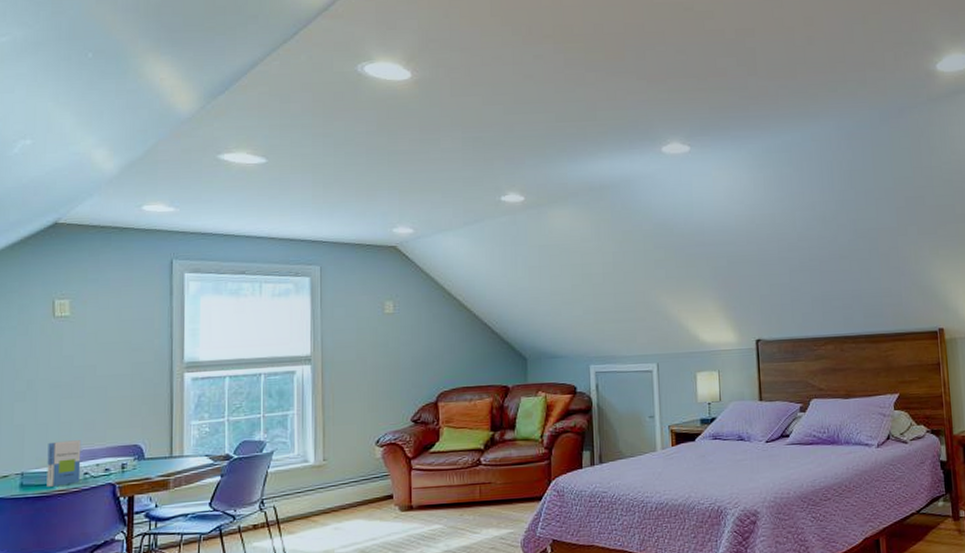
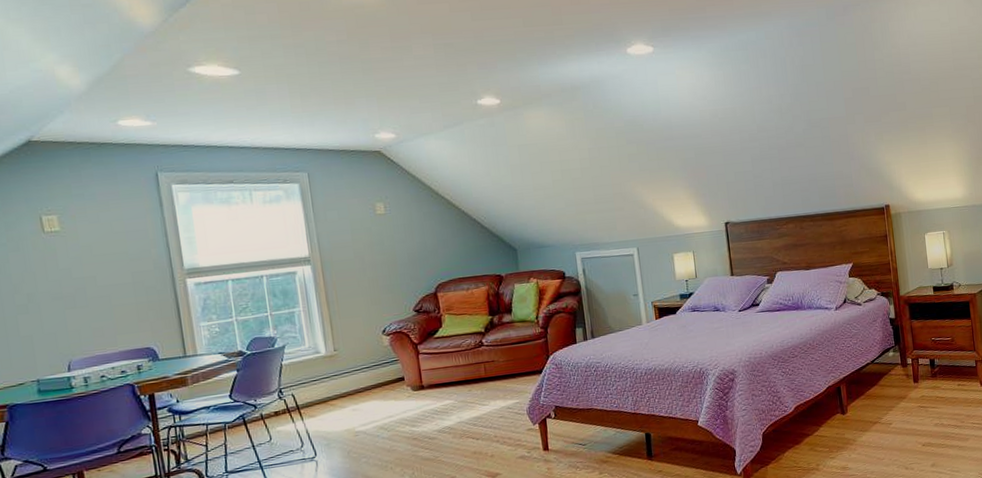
book: present [46,440,82,487] -> none [59,346,98,391]

